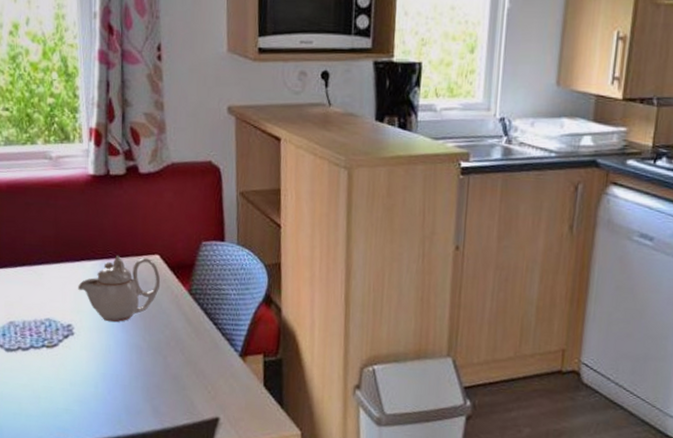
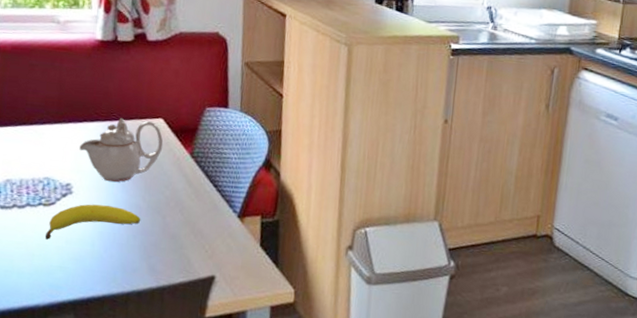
fruit: none [50,345,142,382] -> present [45,204,141,240]

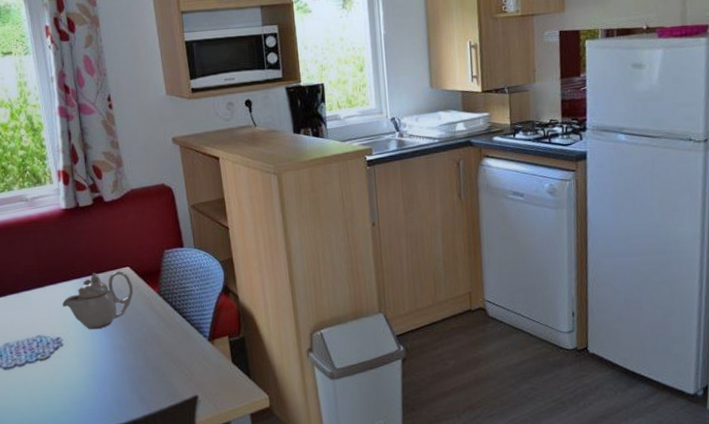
fruit: present [45,204,141,240] -> none [46,350,126,390]

